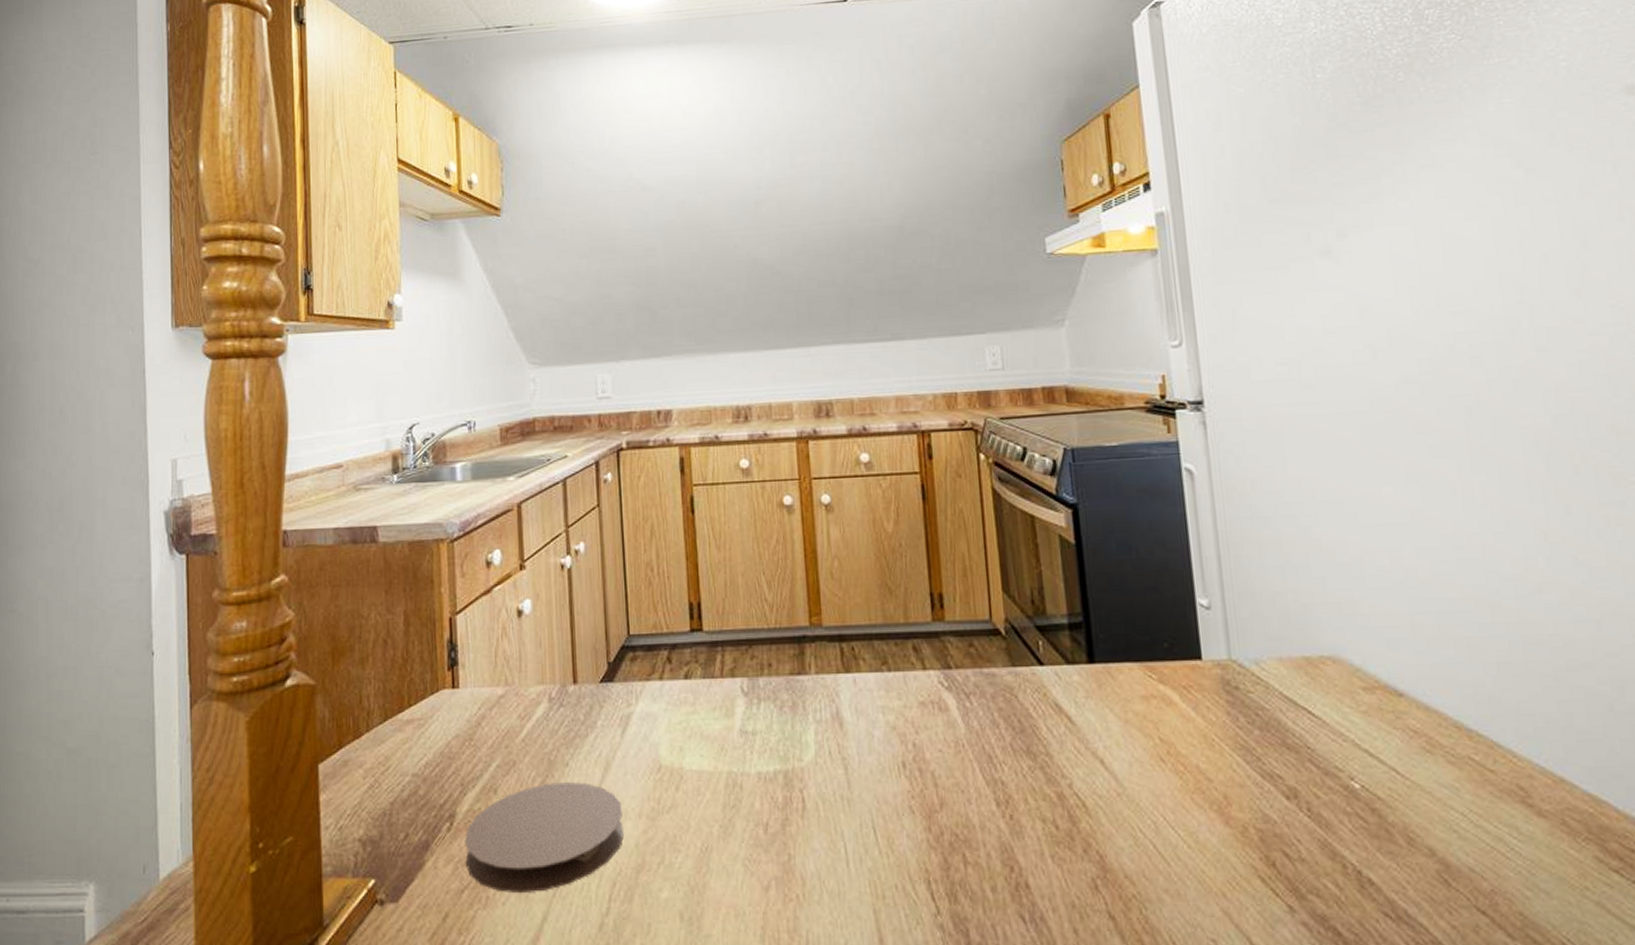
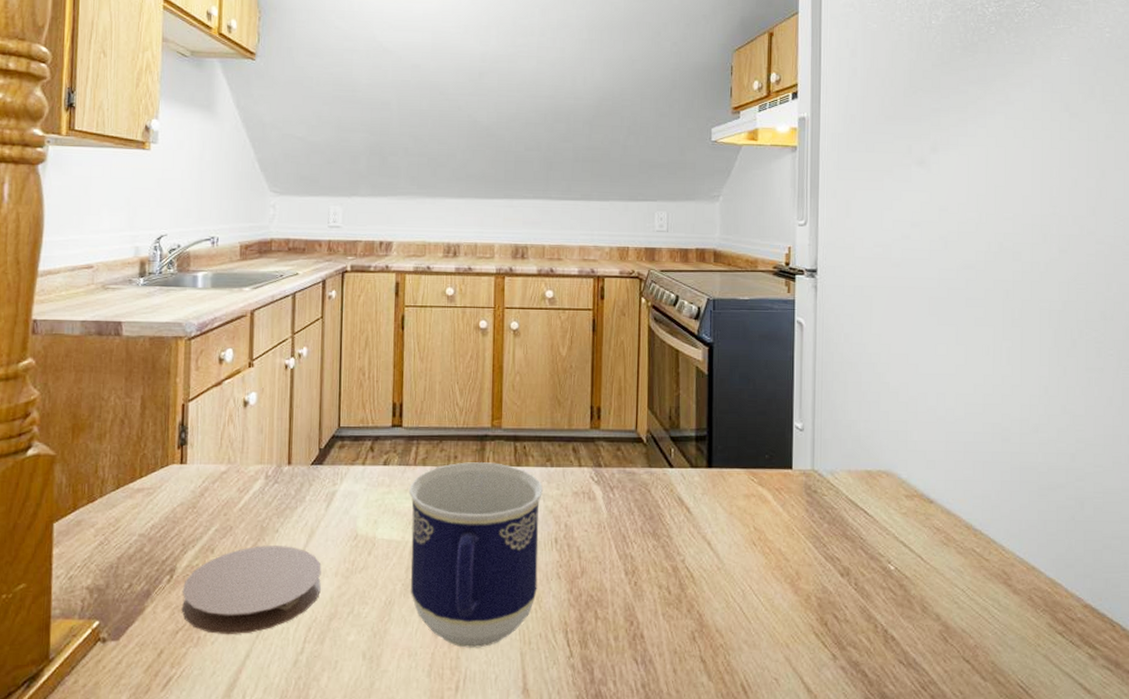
cup: none [718,669,887,905] -> present [409,462,543,648]

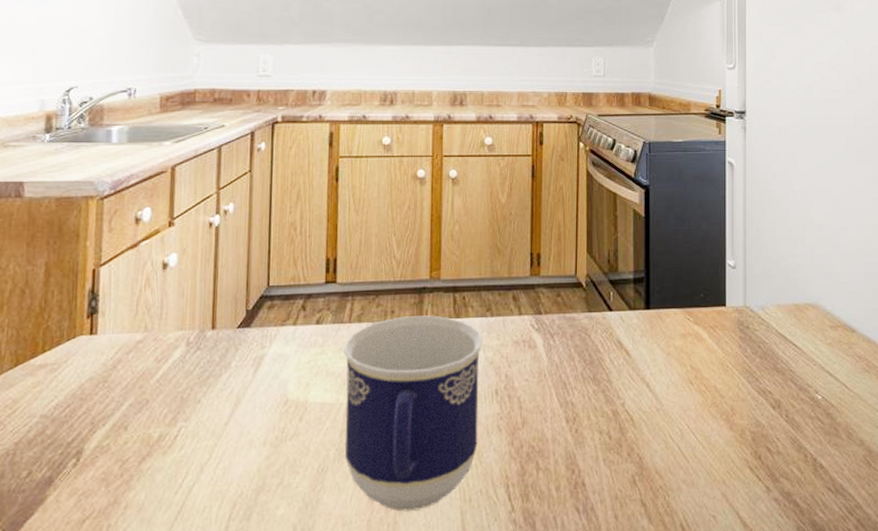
coaster: present [181,545,322,635] -> none [89,417,248,520]

